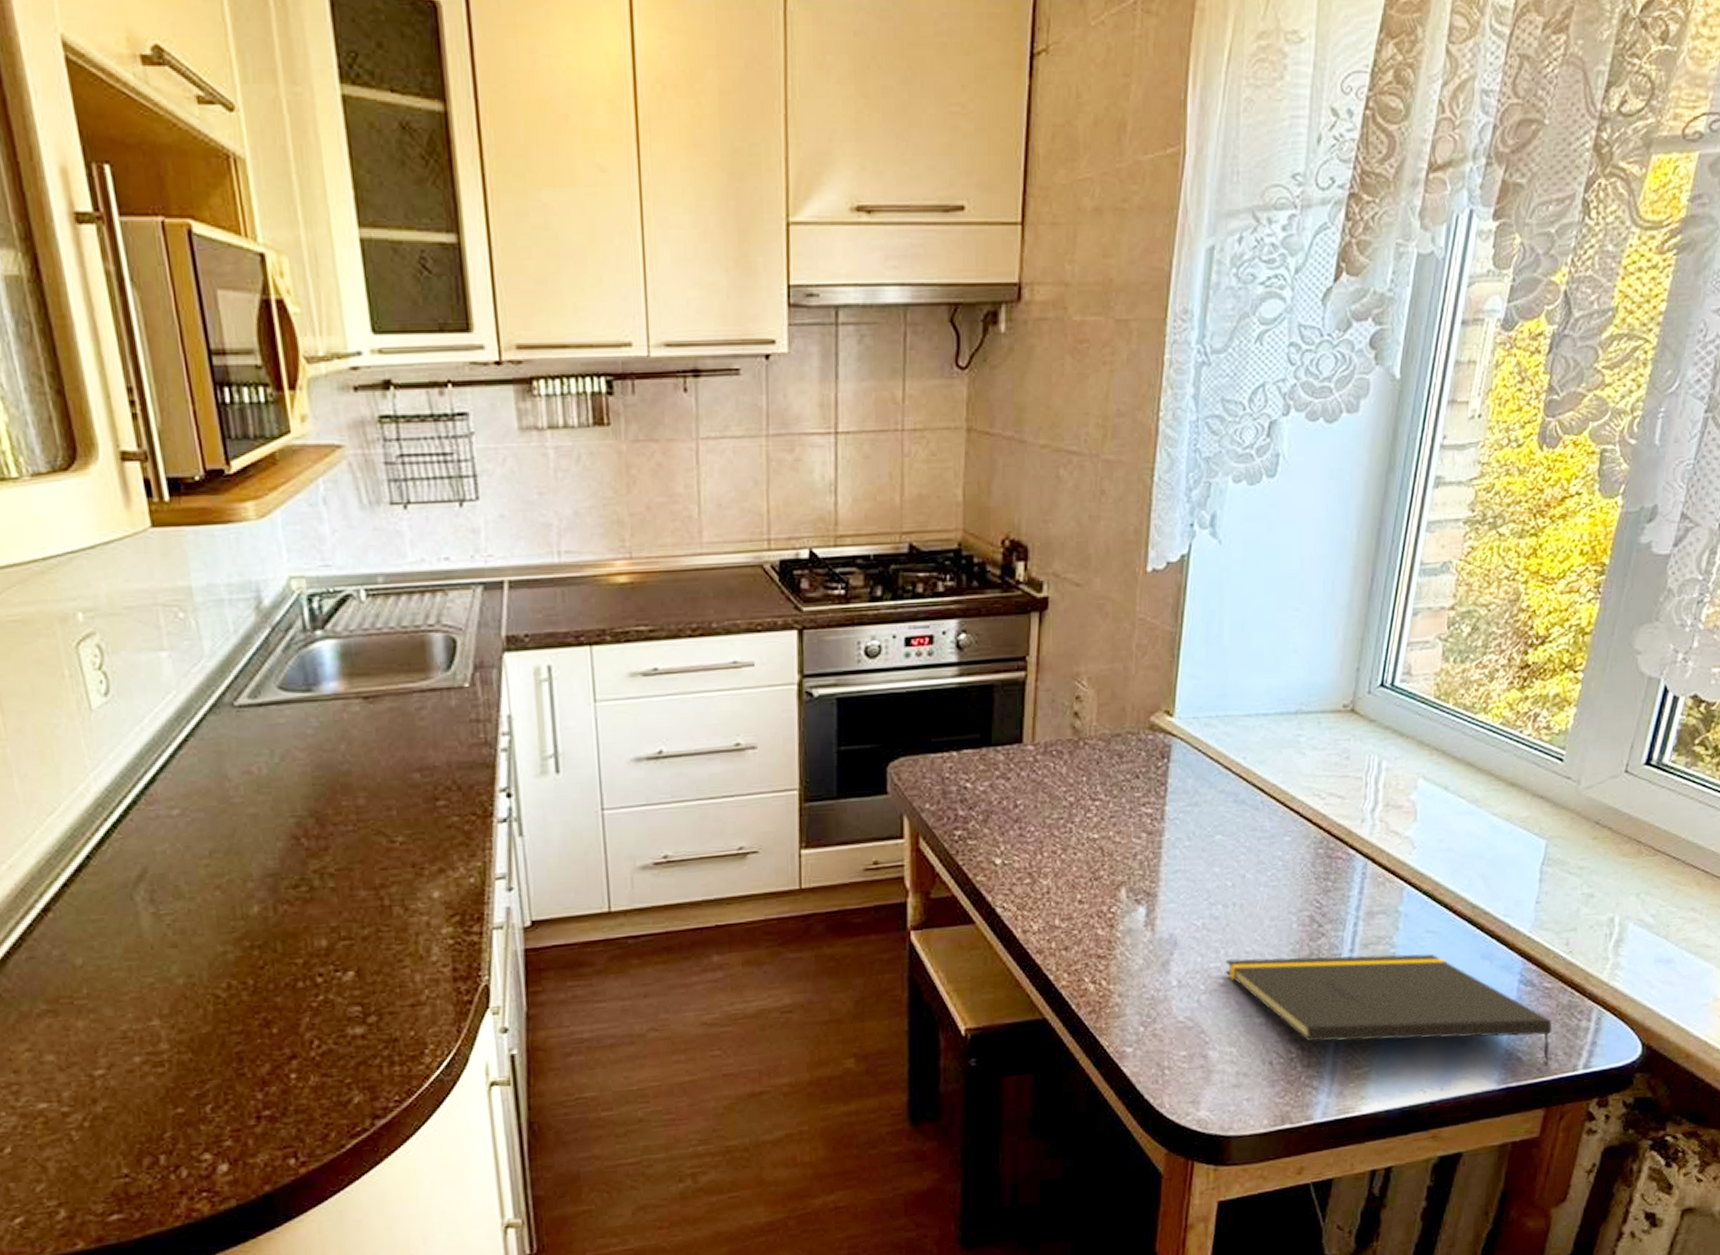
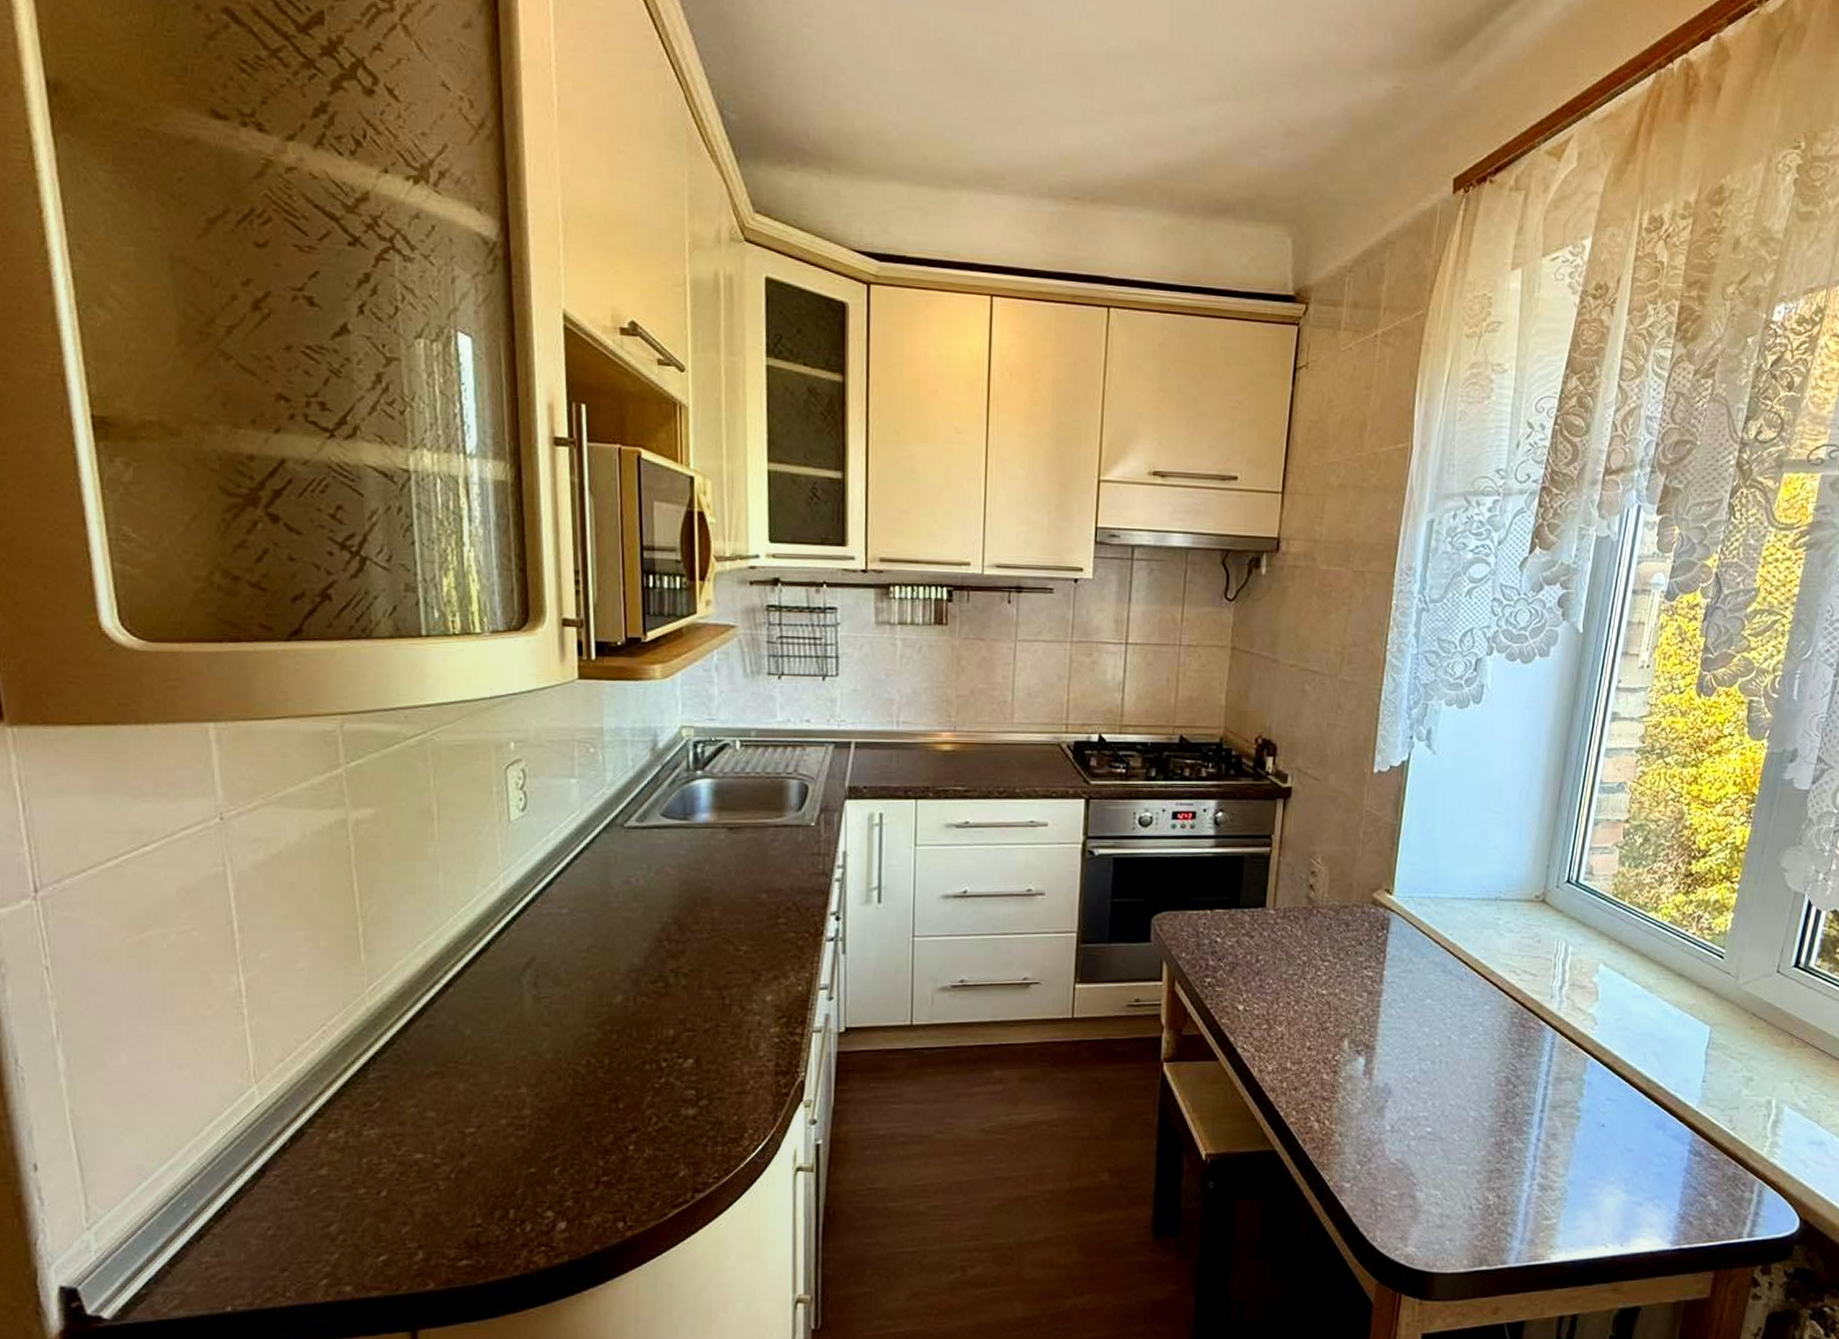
notepad: present [1225,953,1552,1062] -> none [1432,1109,1719,1228]

